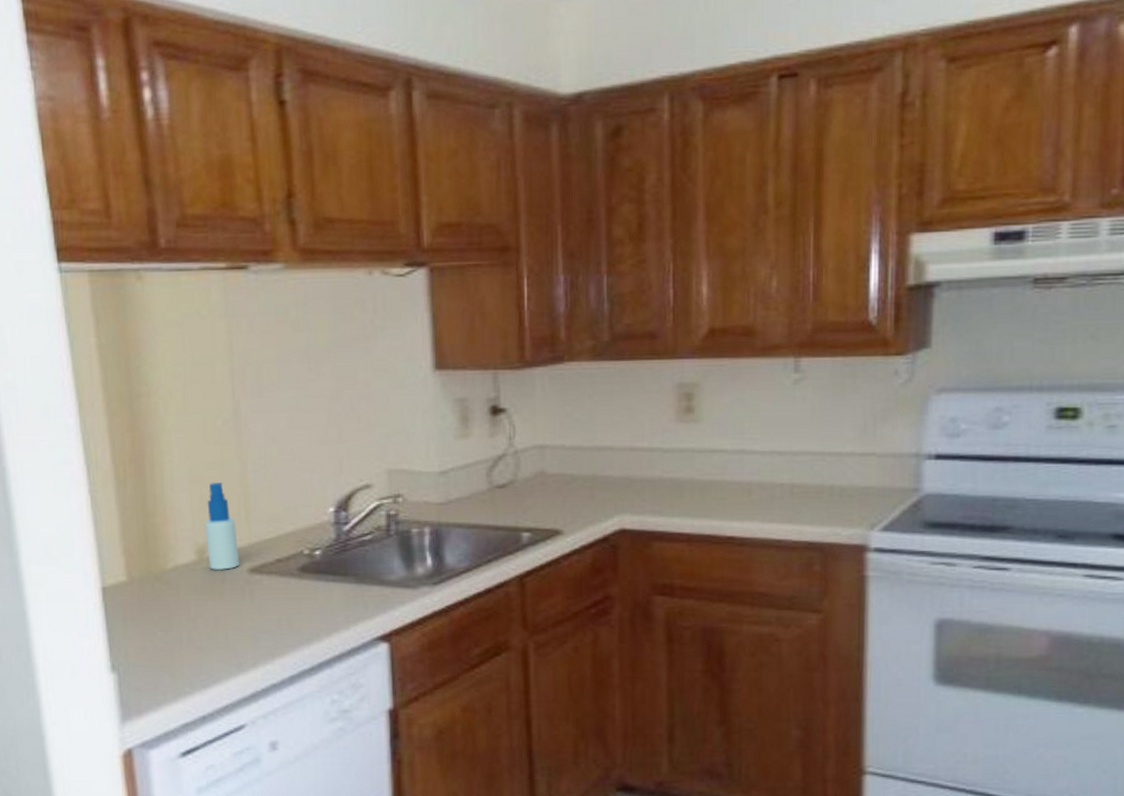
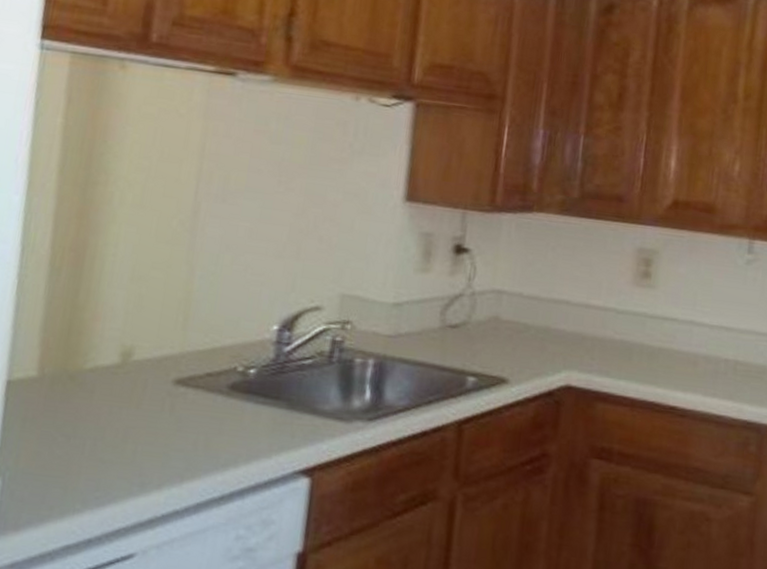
spray bottle: present [204,483,239,571] -> none [131,283,171,378]

